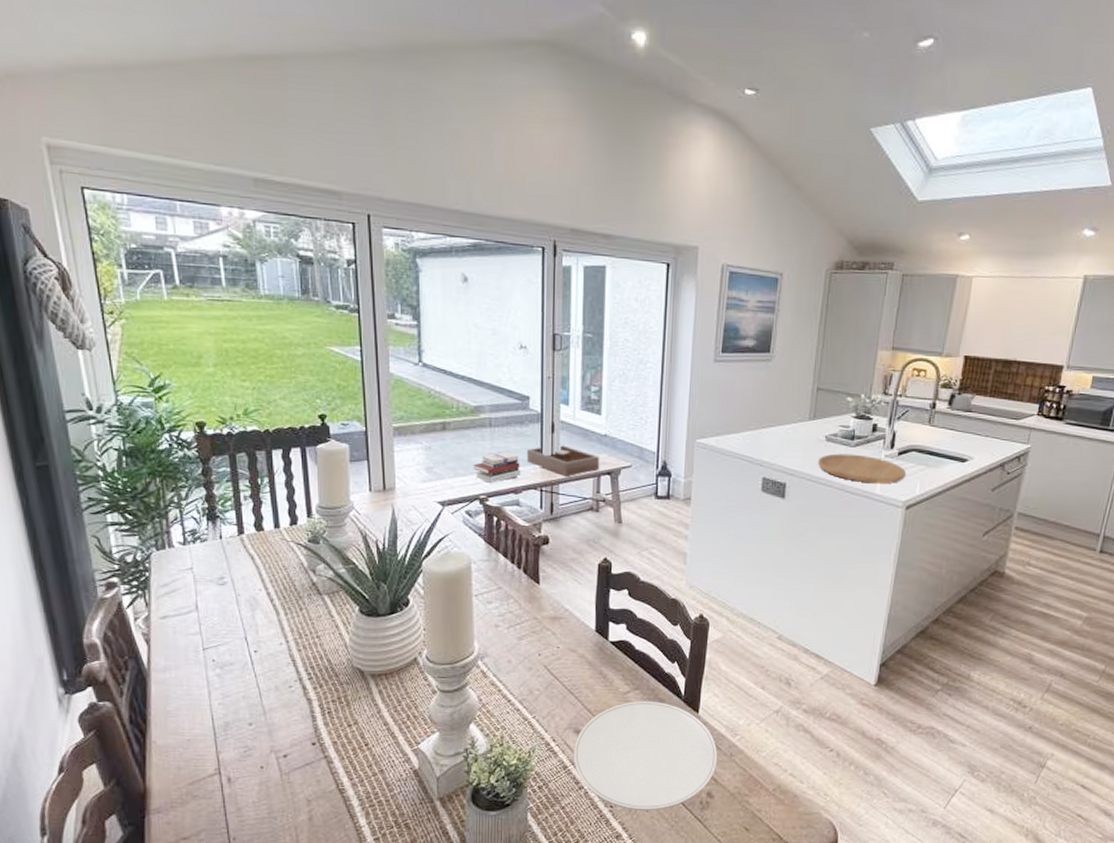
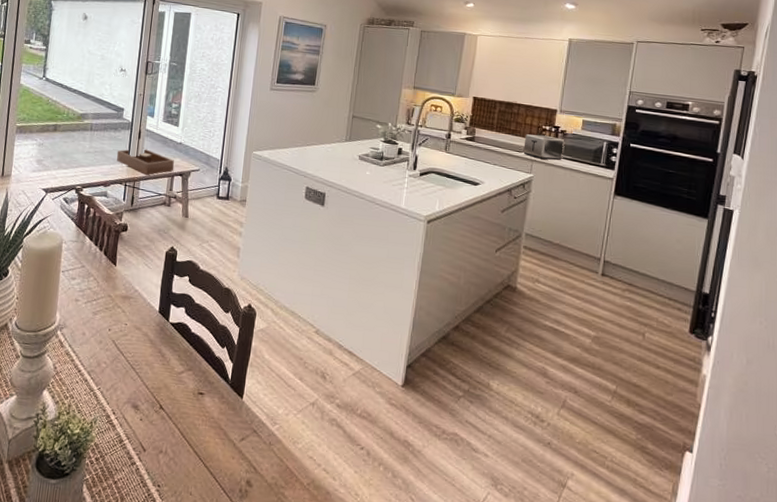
books: present [473,451,522,483] -> none [74,151,112,176]
plate: present [573,701,718,810] -> none [129,381,258,494]
cutting board: present [818,453,907,484] -> none [353,171,427,200]
kettle: present [947,385,977,411] -> none [460,121,485,143]
toaster: none [1020,397,1069,427] -> present [523,134,565,161]

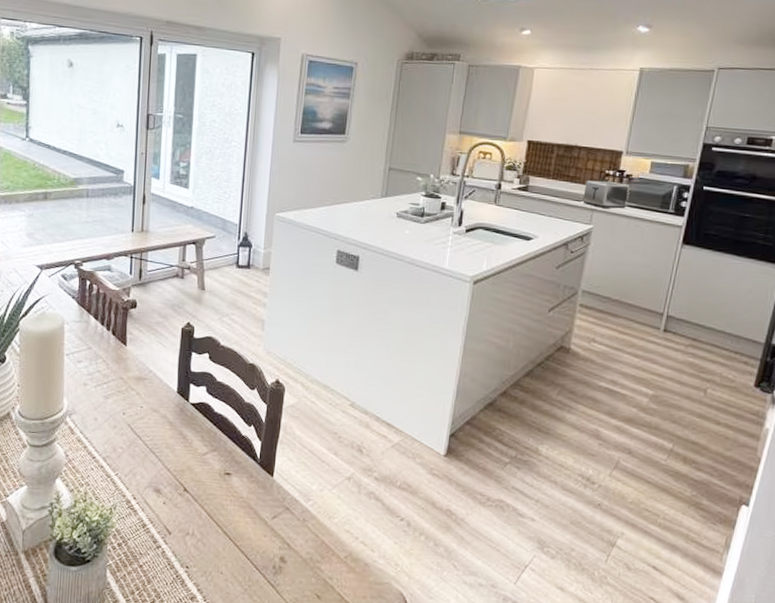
tray: present [116,147,174,175] -> none [119,214,186,245]

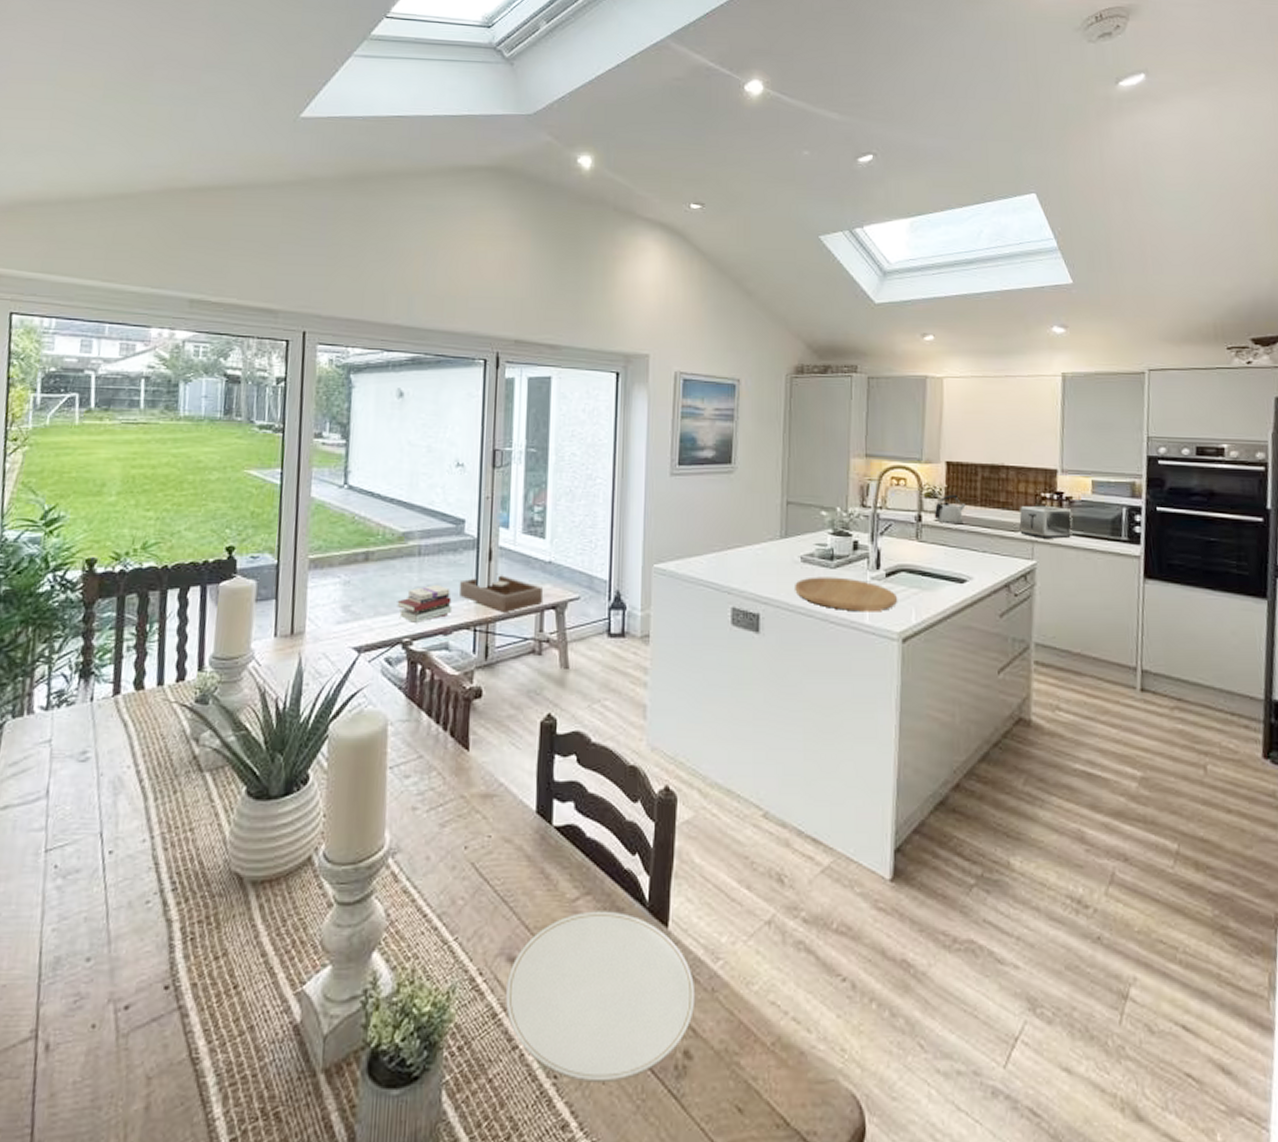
books: none [70,220,114,249] -> present [397,584,453,623]
tray: none [119,214,186,245] -> present [459,573,544,612]
plate: none [152,462,291,573] -> present [505,911,696,1082]
cutting board: none [390,229,474,260] -> present [795,577,898,612]
kettle: none [511,168,540,192] -> present [934,494,966,523]

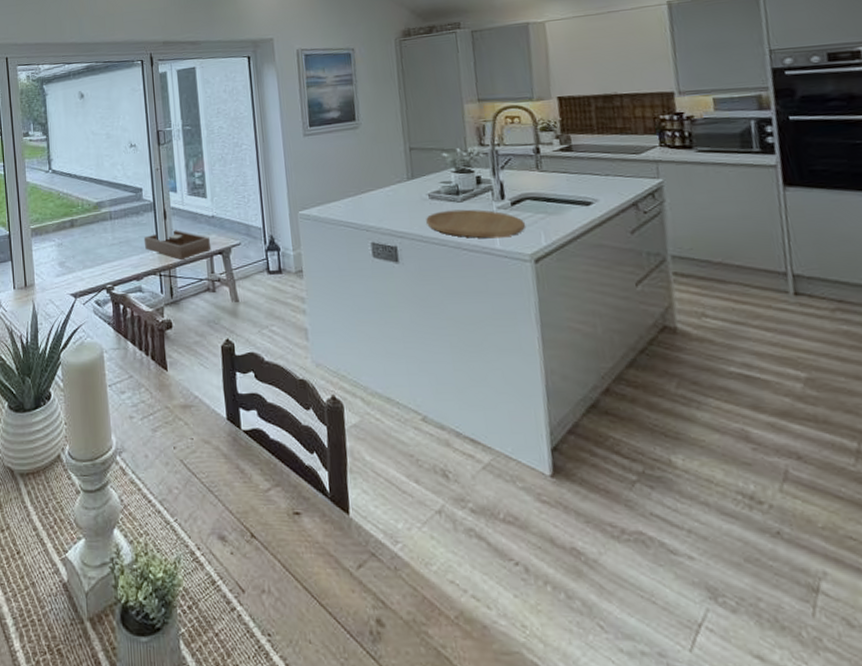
books: present [397,584,453,623] -> none [98,240,141,272]
plate: present [505,911,696,1082] -> none [219,499,382,642]
kettle: present [934,494,966,523] -> none [551,126,583,153]
toaster: present [1019,505,1073,539] -> none [639,126,698,158]

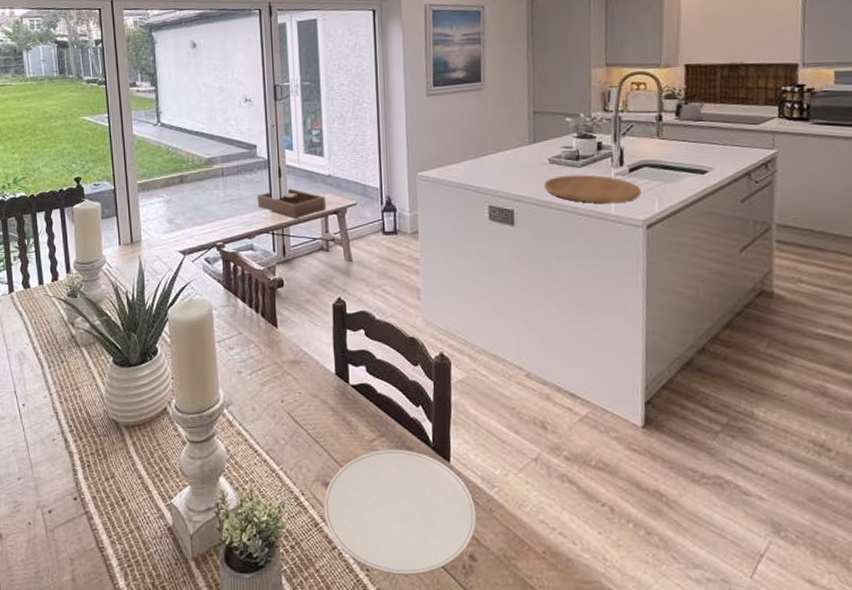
plate: none [219,499,382,642] -> present [323,449,477,575]
kettle: none [551,126,583,153] -> present [674,94,705,121]

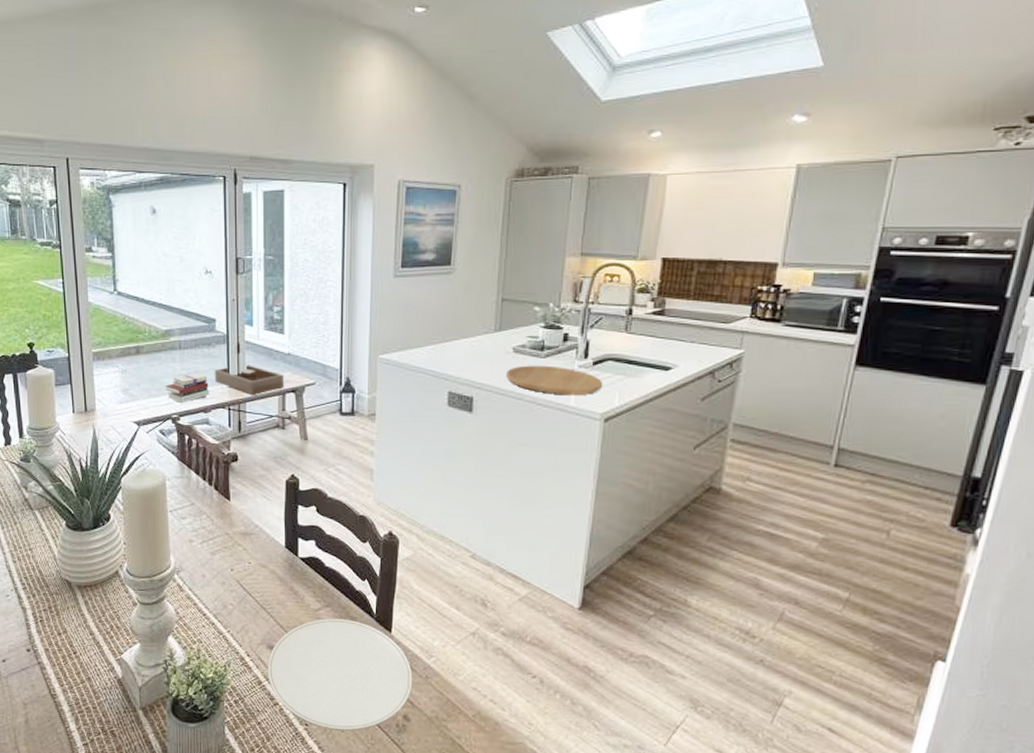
books: none [209,198,254,230] -> present [165,372,210,403]
kettle: present [674,94,705,121] -> none [645,289,678,316]

